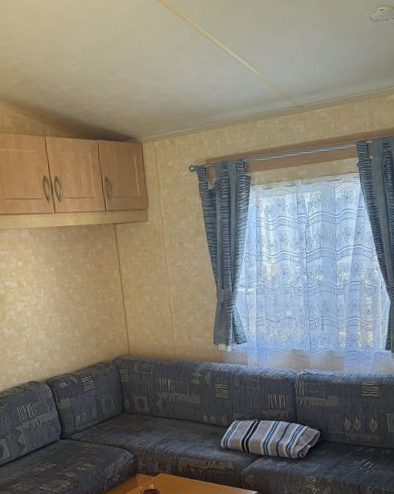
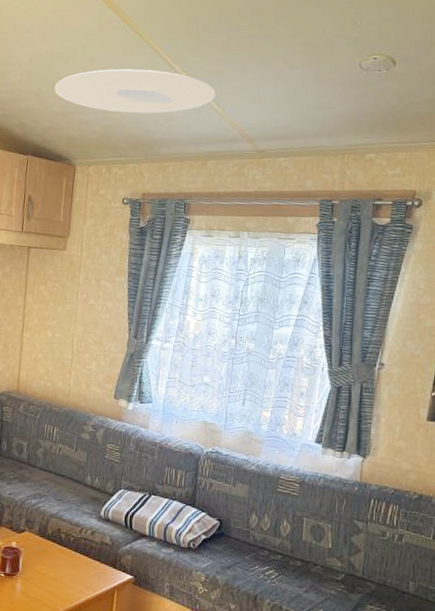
ceiling light: none [109,45,253,89] -> present [54,68,216,114]

